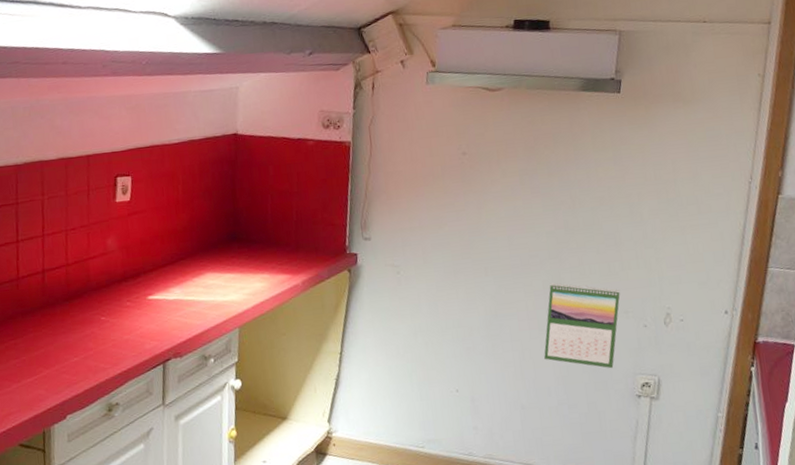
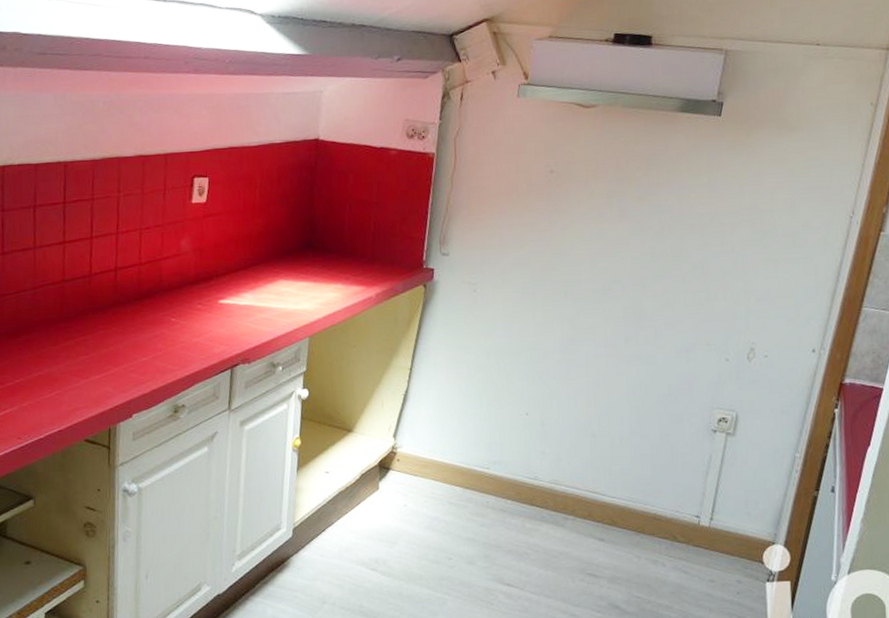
calendar: present [544,282,620,369] -> none [619,310,704,402]

